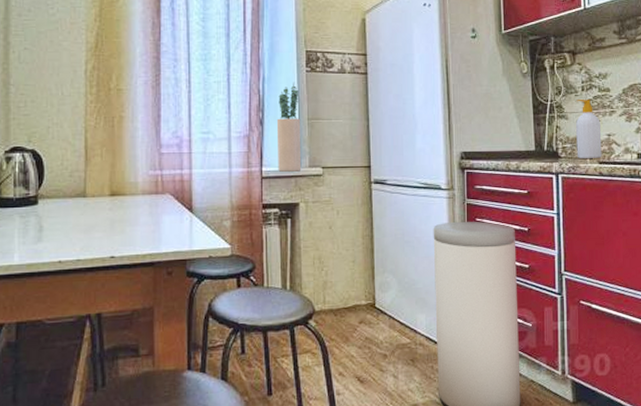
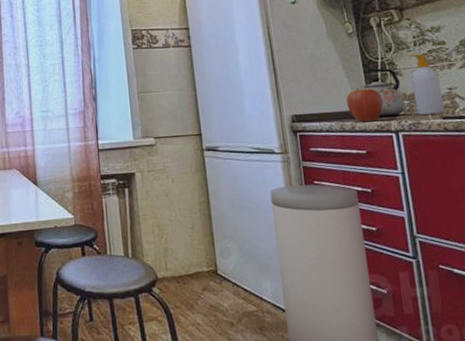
vase: present [276,83,302,173] -> none [108,60,135,145]
fruit: none [514,127,548,163] -> present [346,86,383,123]
kettle: none [524,111,567,159] -> present [356,68,406,118]

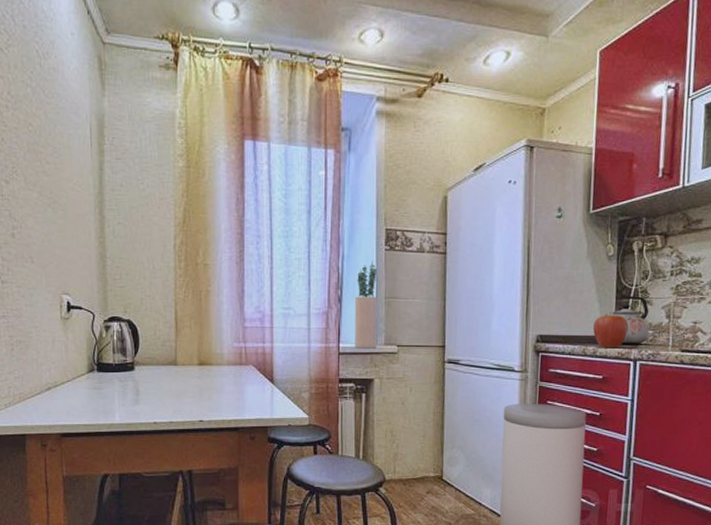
vase: none [108,60,135,145] -> present [354,261,378,350]
soap bottle: present [409,54,445,115] -> none [658,285,688,347]

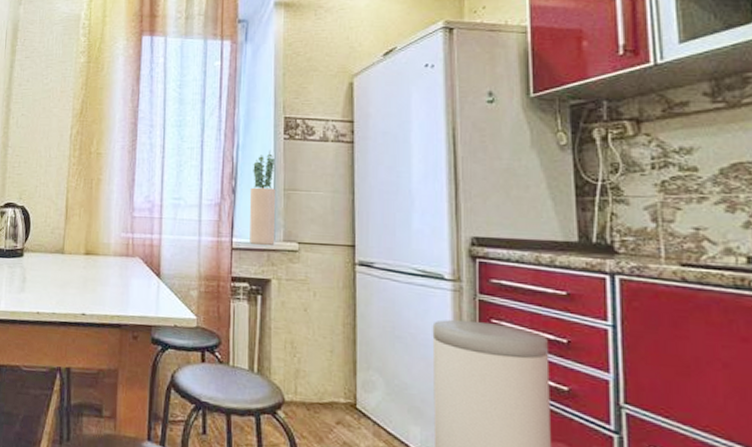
fruit: present [592,312,629,349] -> none [546,212,598,258]
kettle: present [604,296,649,345] -> none [562,192,629,255]

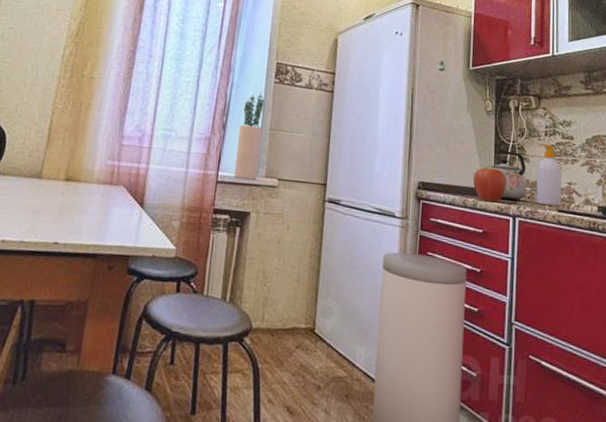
fruit: none [546,212,598,258] -> present [472,165,507,203]
kettle: none [562,192,629,255] -> present [484,150,527,201]
soap bottle: none [642,180,685,259] -> present [536,144,562,206]

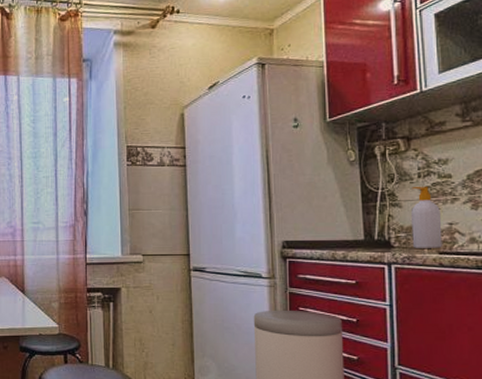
vase: present [234,92,264,181] -> none [99,176,123,260]
fruit: present [472,165,507,203] -> none [340,216,379,253]
kettle: present [484,150,527,201] -> none [352,199,401,249]

